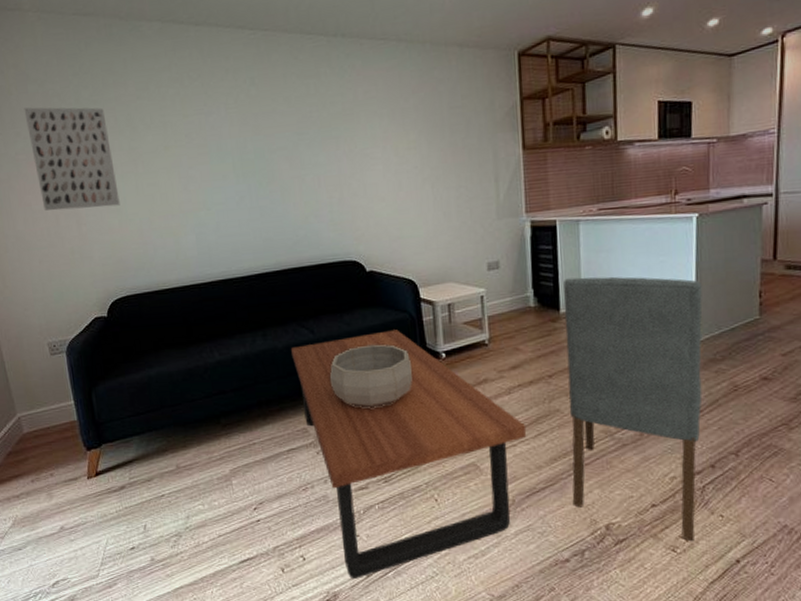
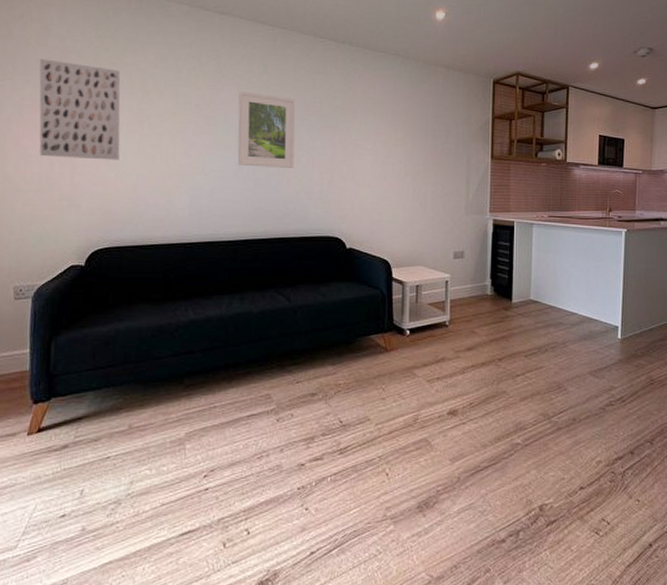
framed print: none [228,111,299,195] -> present [237,91,295,168]
coffee table: present [291,330,527,579] -> none [266,304,476,556]
decorative bowl: present [329,344,413,408] -> none [299,316,379,378]
dining chair: present [563,276,703,542] -> none [511,272,628,525]

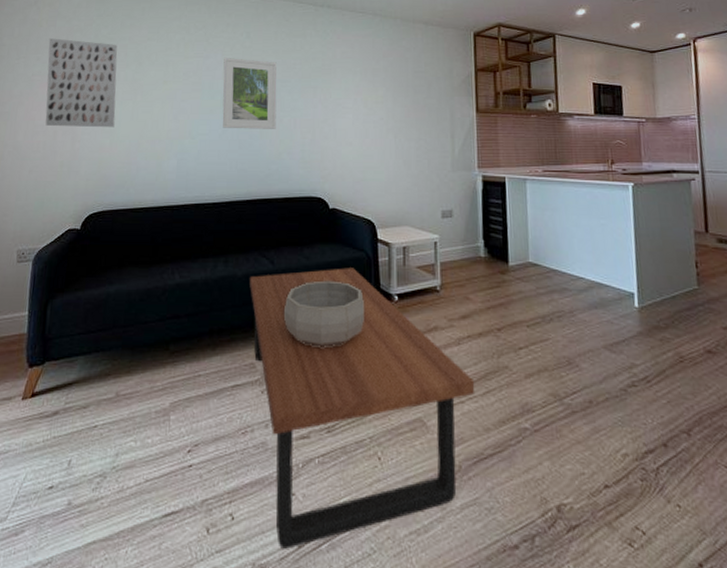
coffee table: none [266,304,476,556] -> present [250,268,475,549]
decorative bowl: none [299,316,379,378] -> present [283,280,365,347]

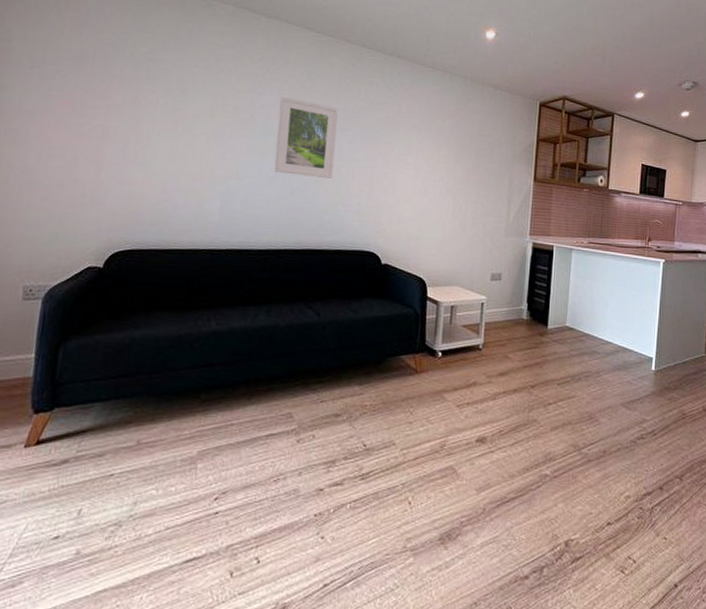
wall art: present [45,38,118,128] -> none [64,49,157,160]
coffee table: present [250,268,475,549] -> none [292,323,506,588]
decorative bowl: present [283,280,365,347] -> none [325,334,409,399]

